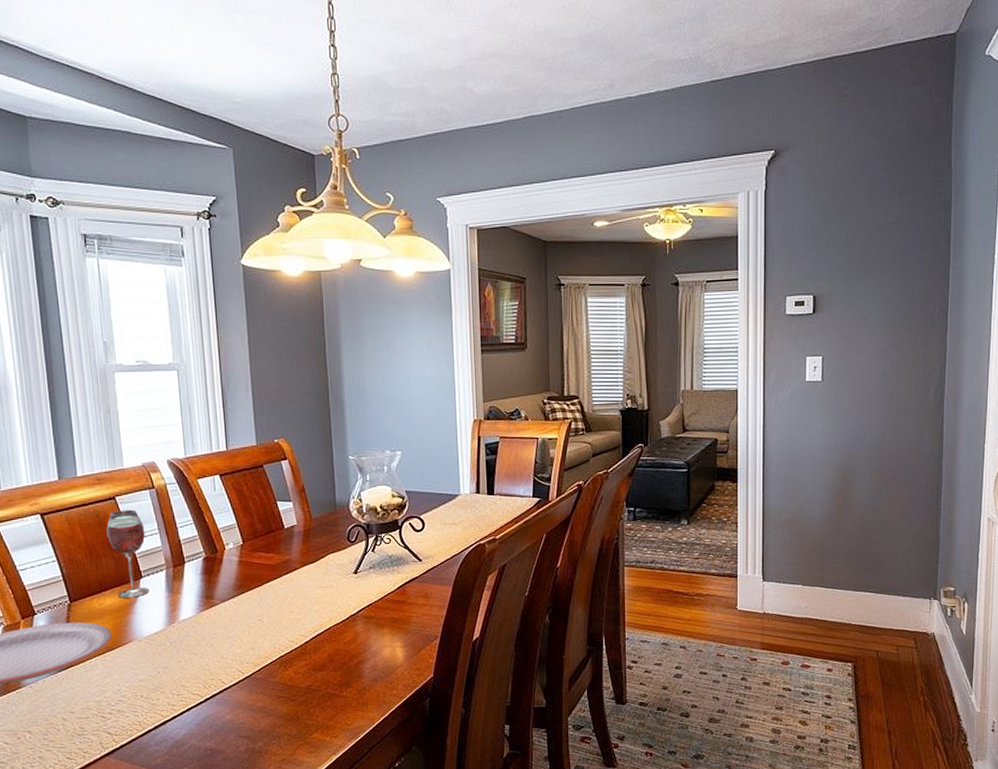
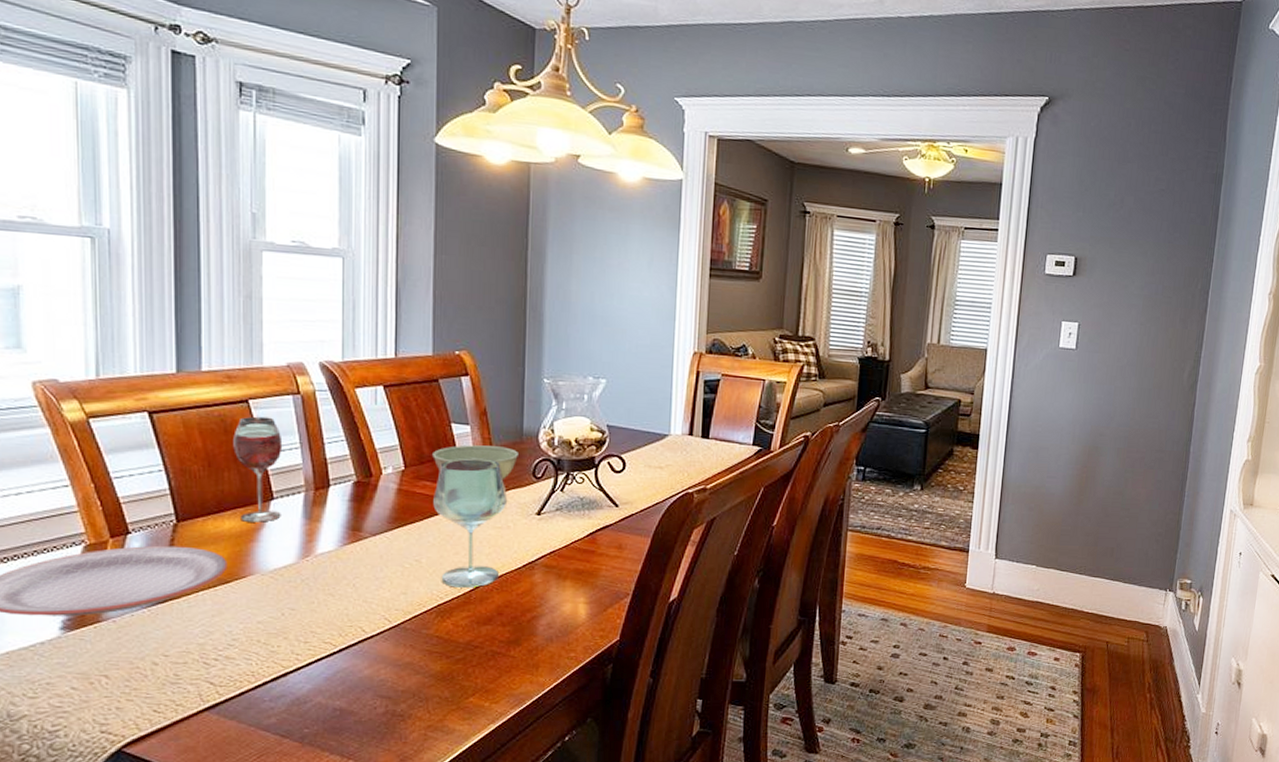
bowl: none [264,517,334,547] -> present [433,445,518,481]
wine glass: none [268,529,329,641] -> present [433,457,508,588]

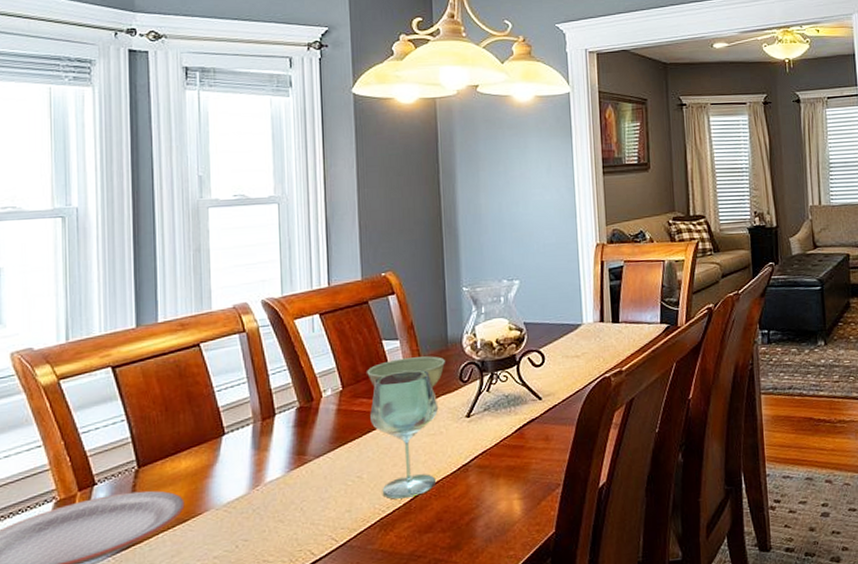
wineglass: present [233,416,283,522] -> none [187,357,232,460]

